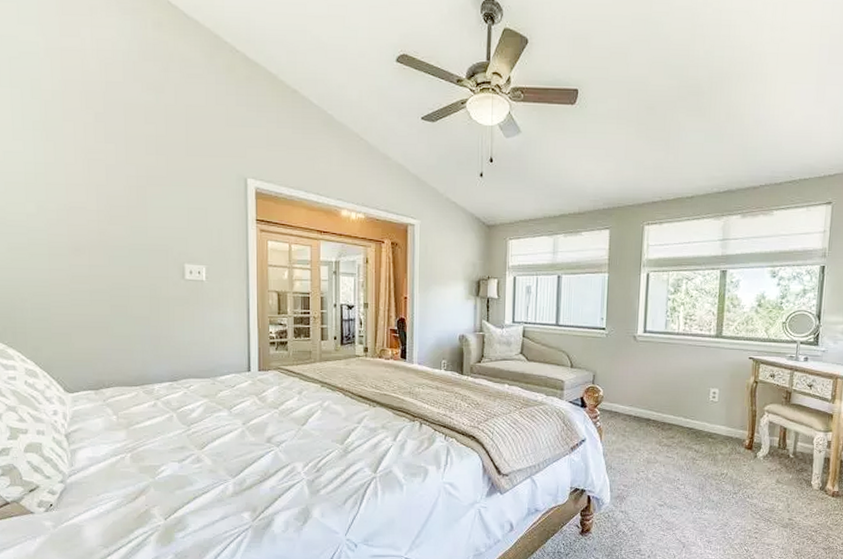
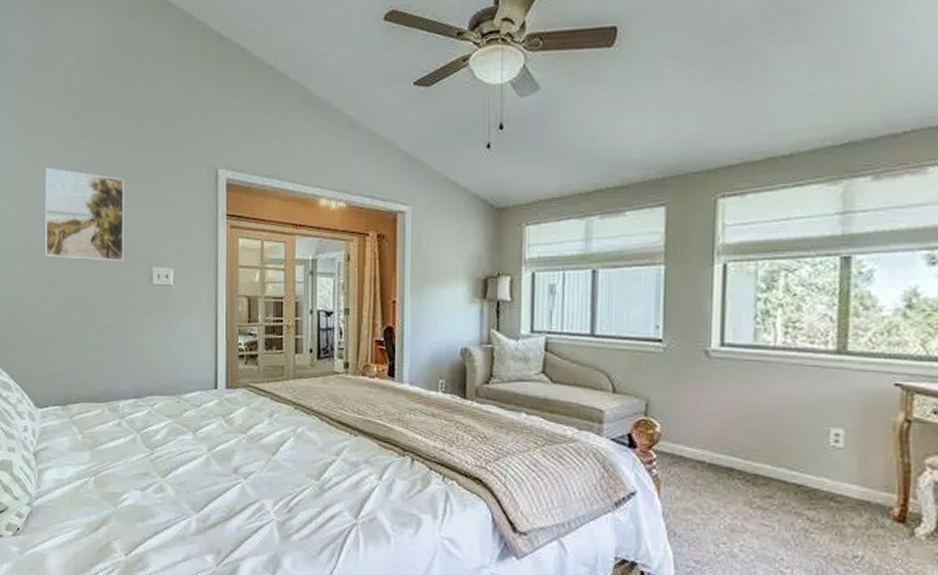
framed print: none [67,165,155,258] -> present [45,167,124,261]

